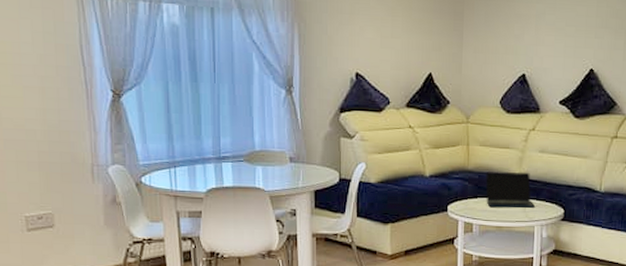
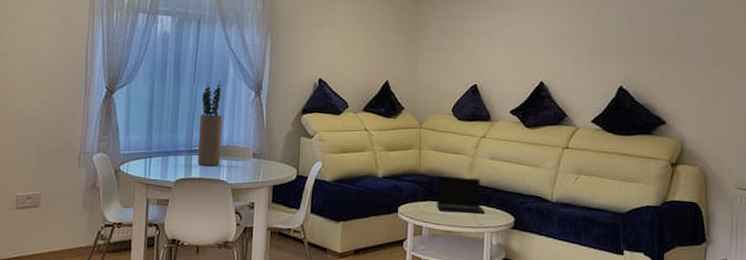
vase: none [225,78,254,174] -> present [197,80,223,167]

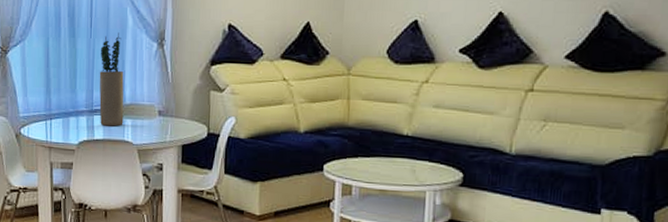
laptop: present [436,176,485,214] -> none [368,128,427,171]

